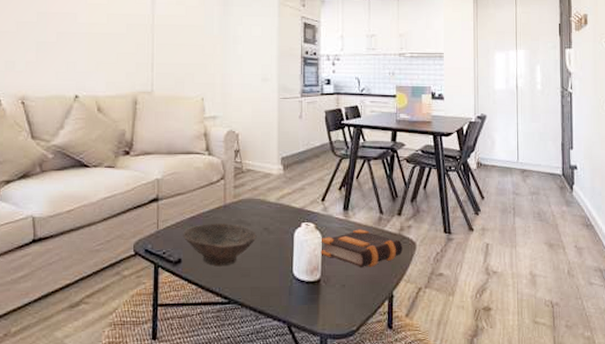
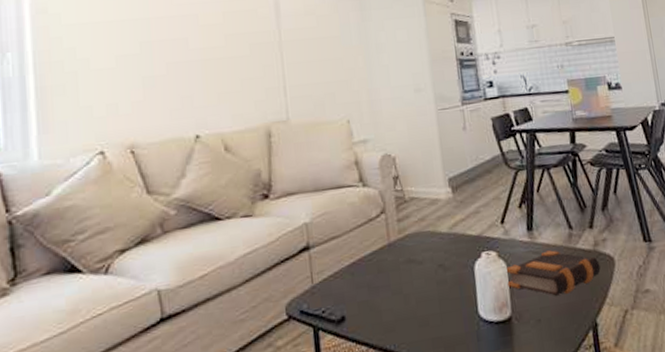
bowl: present [183,223,257,267] -> none [343,265,432,319]

